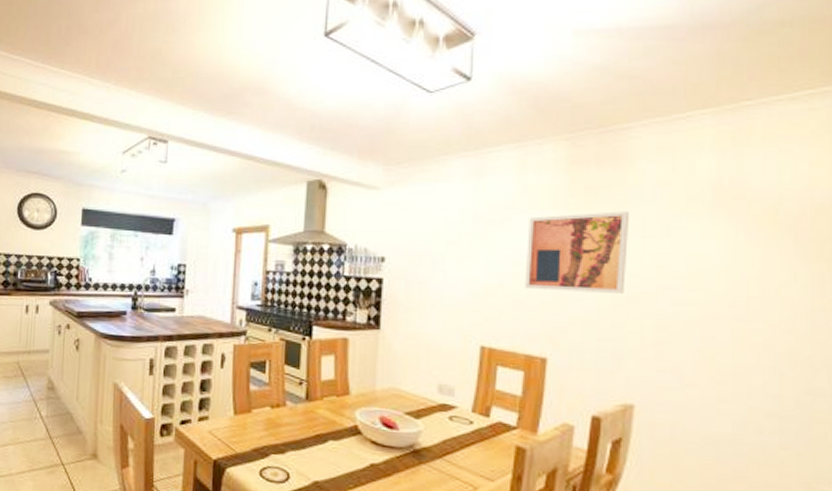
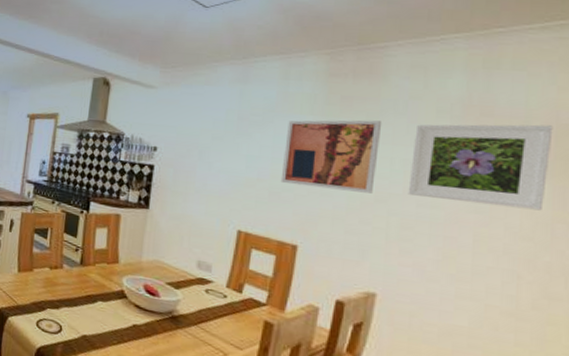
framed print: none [661,205,808,300] -> present [408,124,553,211]

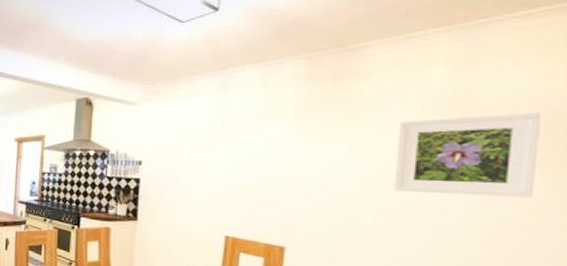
wall art: present [280,120,382,194] -> none [265,120,365,192]

